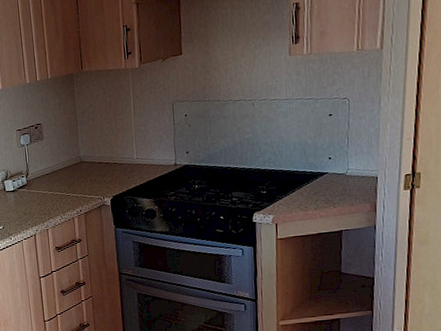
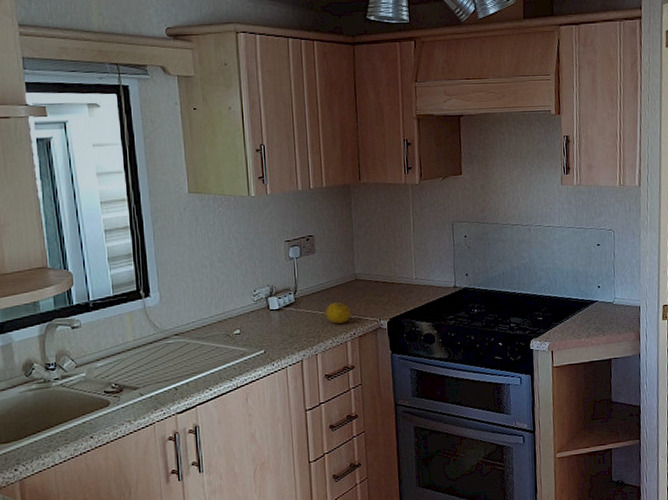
fruit: none [54,183,78,202] -> present [325,302,351,324]

